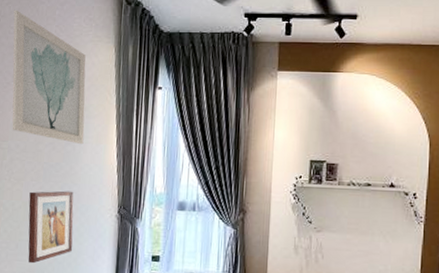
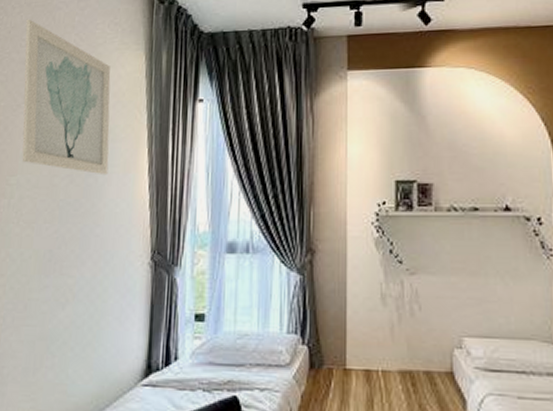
wall art: present [28,191,74,264] -> none [39,234,96,329]

